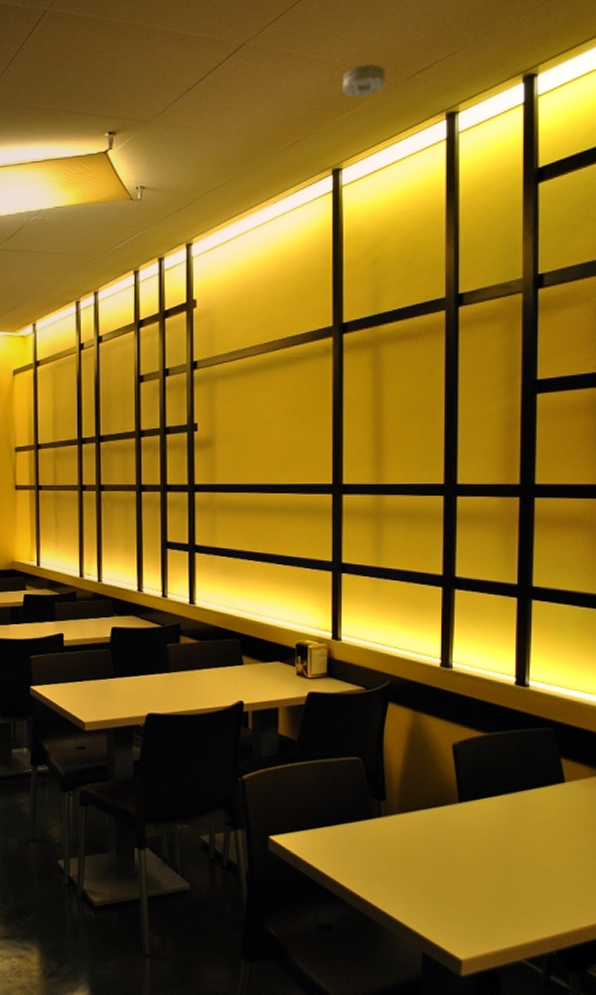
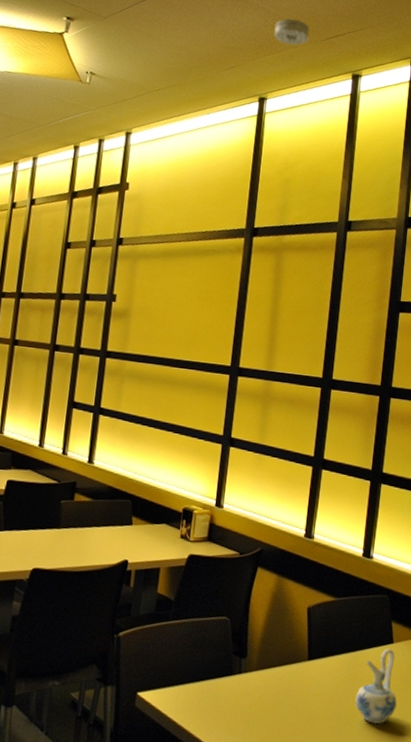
ceramic pitcher: none [522,788,576,874] -> present [355,648,397,725]

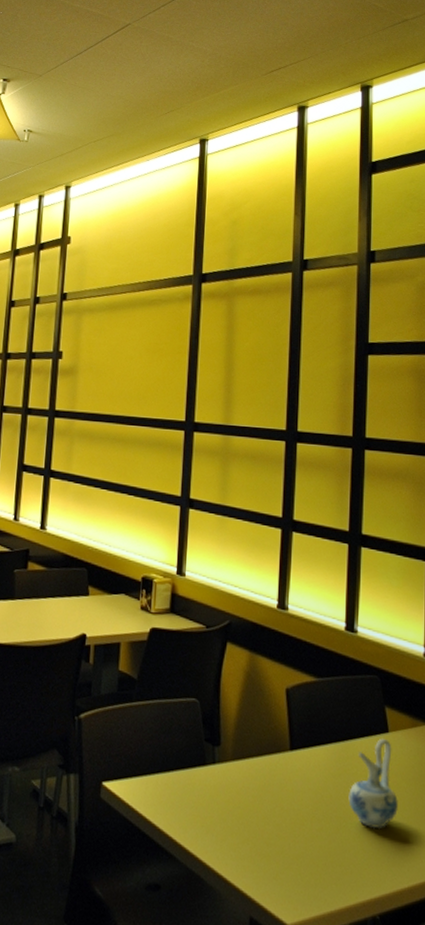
smoke detector: present [274,18,310,45] -> none [212,56,249,83]

